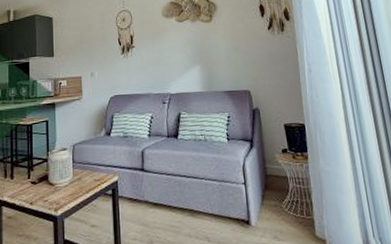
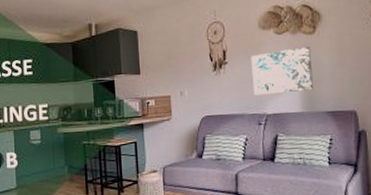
wall art: none [155,33,212,77] -> present [251,46,313,96]

